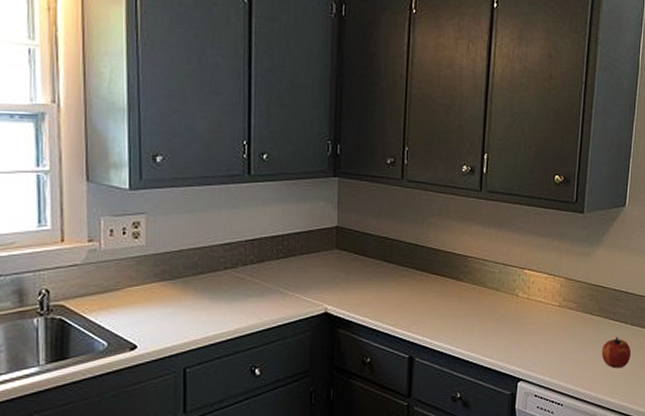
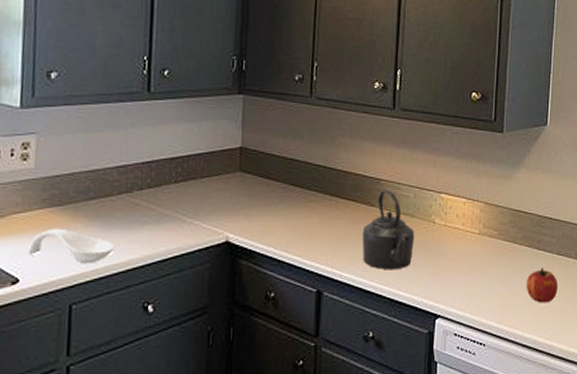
spoon rest: none [144,300,223,332] -> present [28,228,115,264]
kettle: none [450,266,500,339] -> present [362,190,415,270]

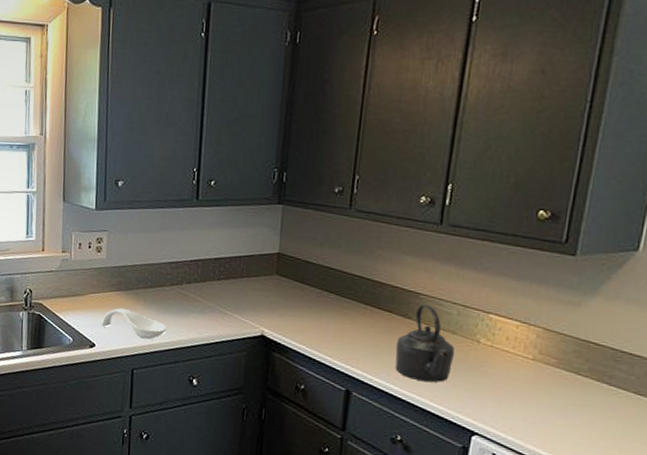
fruit: present [526,267,557,303] -> none [587,404,632,443]

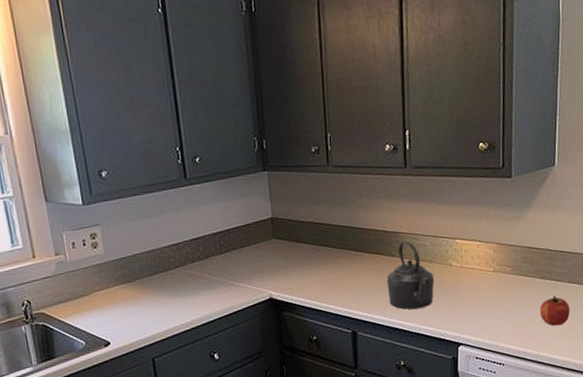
spoon rest: present [102,308,167,339] -> none [112,300,180,326]
fruit: none [587,404,632,443] -> present [539,295,570,326]

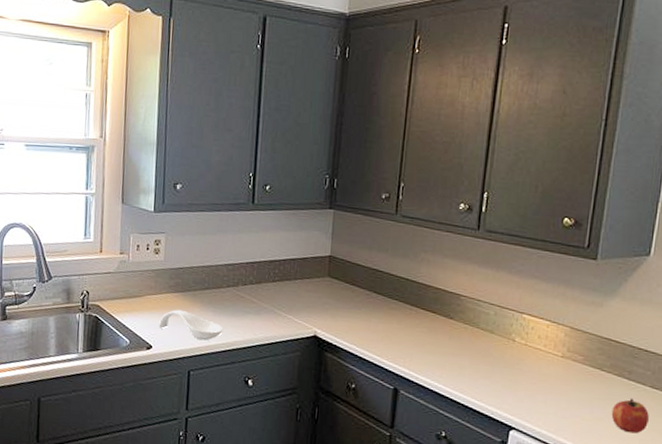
spoon rest: none [112,300,180,326] -> present [159,309,224,341]
kettle: present [386,241,435,310] -> none [439,305,493,380]

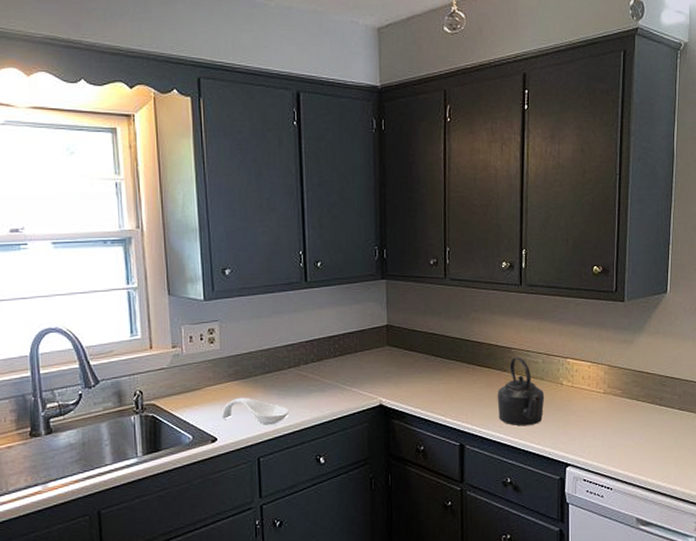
kettle: none [439,305,493,380] -> present [497,357,545,426]
fruit: present [611,398,649,434] -> none [649,421,679,453]

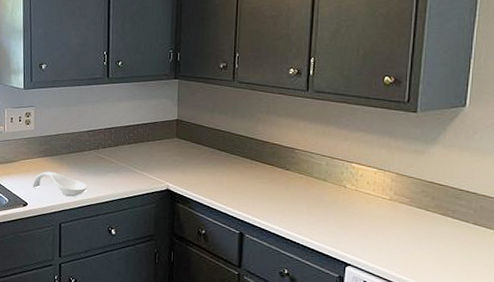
kettle: present [497,357,545,426] -> none [278,157,327,223]

